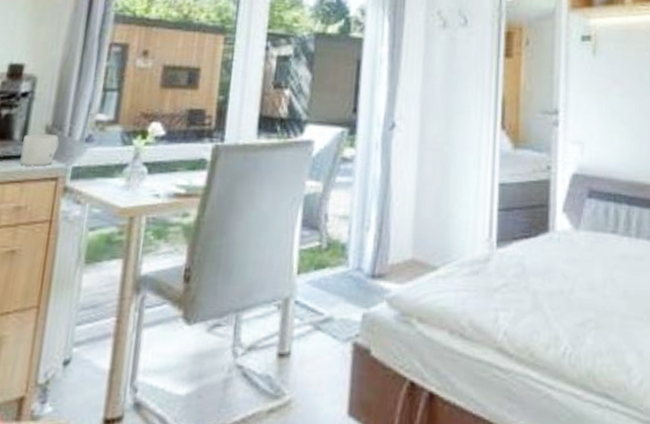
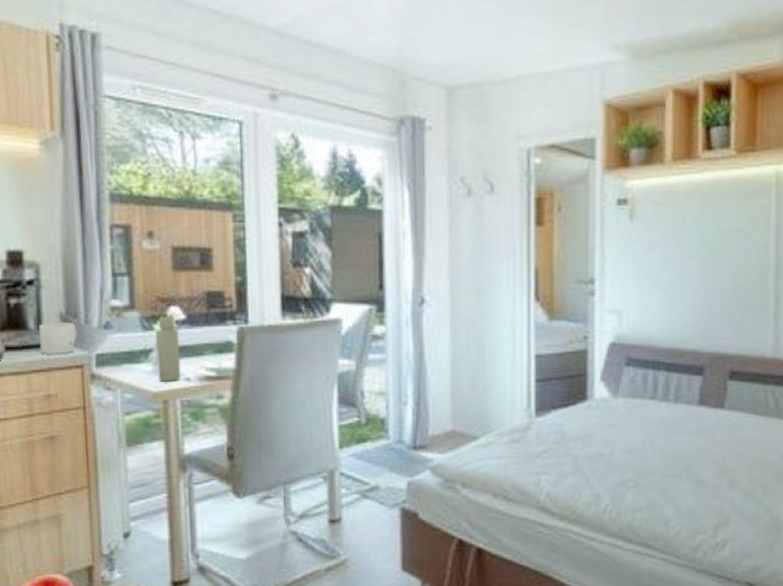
bottle: none [128,128,157,199] -> present [155,313,181,383]

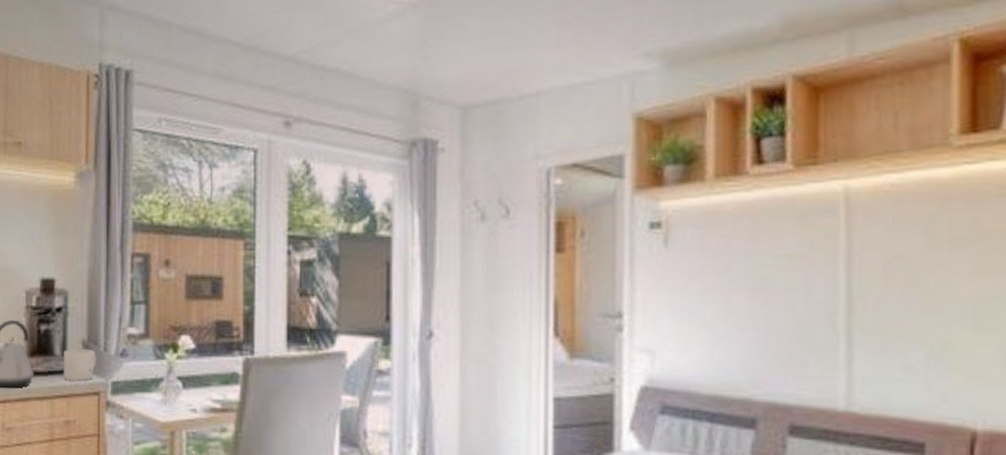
bottle: present [155,313,181,383] -> none [166,341,189,413]

